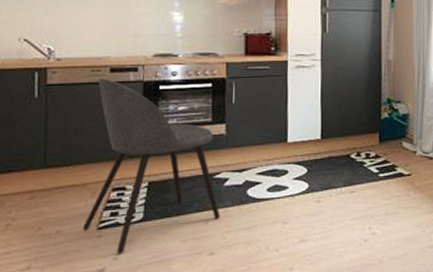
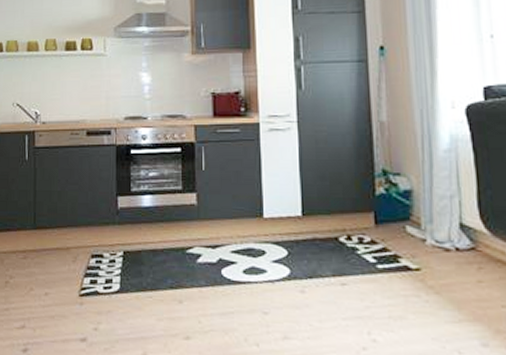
dining chair: present [83,78,220,255] -> none [67,142,194,325]

